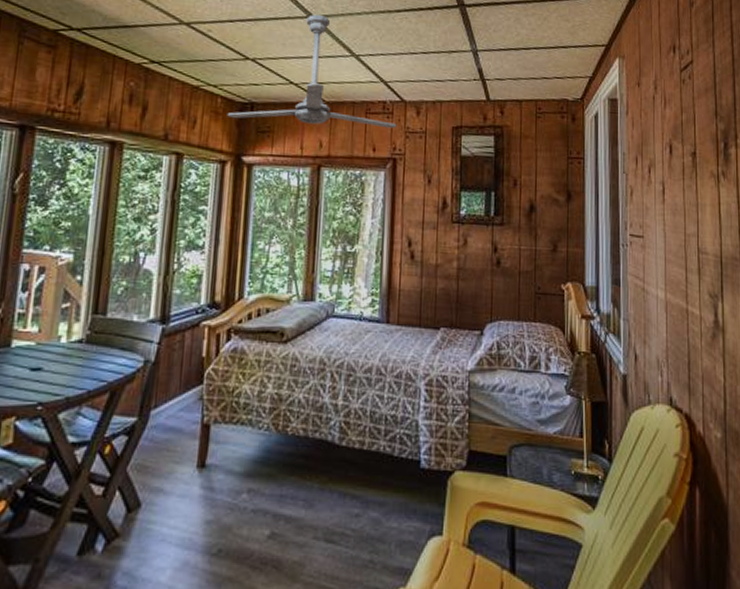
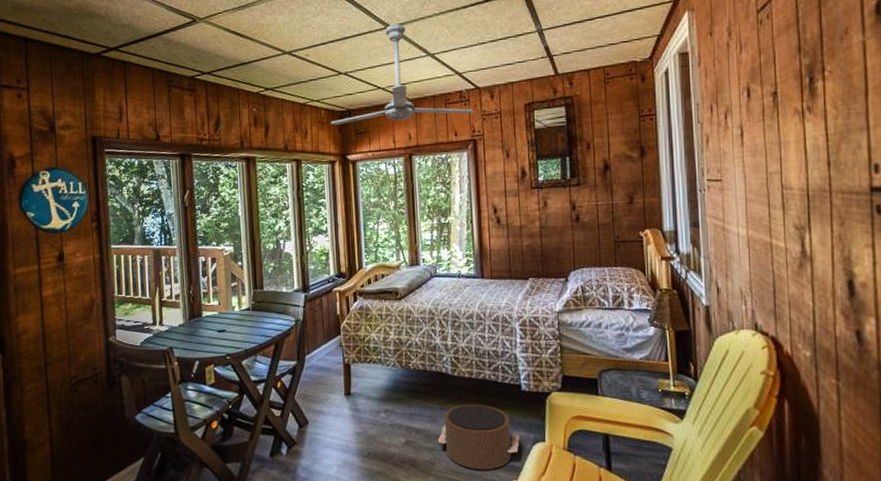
pouf: none [311,484,413,574] -> present [437,404,520,470]

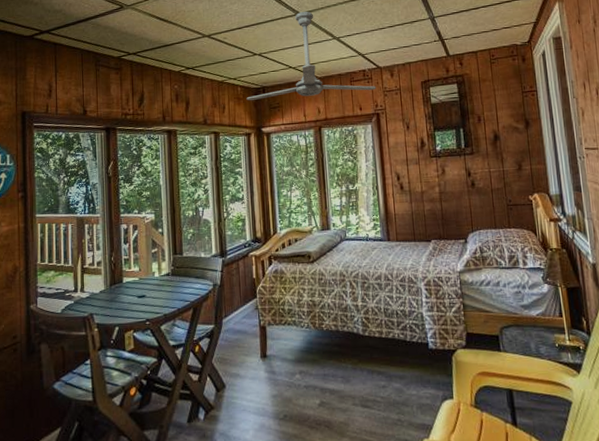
pouf: present [437,404,520,470] -> none [351,363,429,430]

